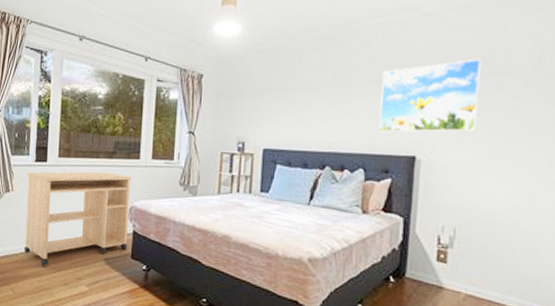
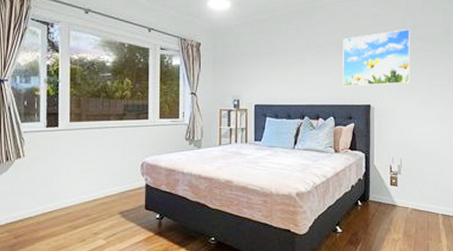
desk: present [23,172,131,266] -> none [38,133,141,226]

